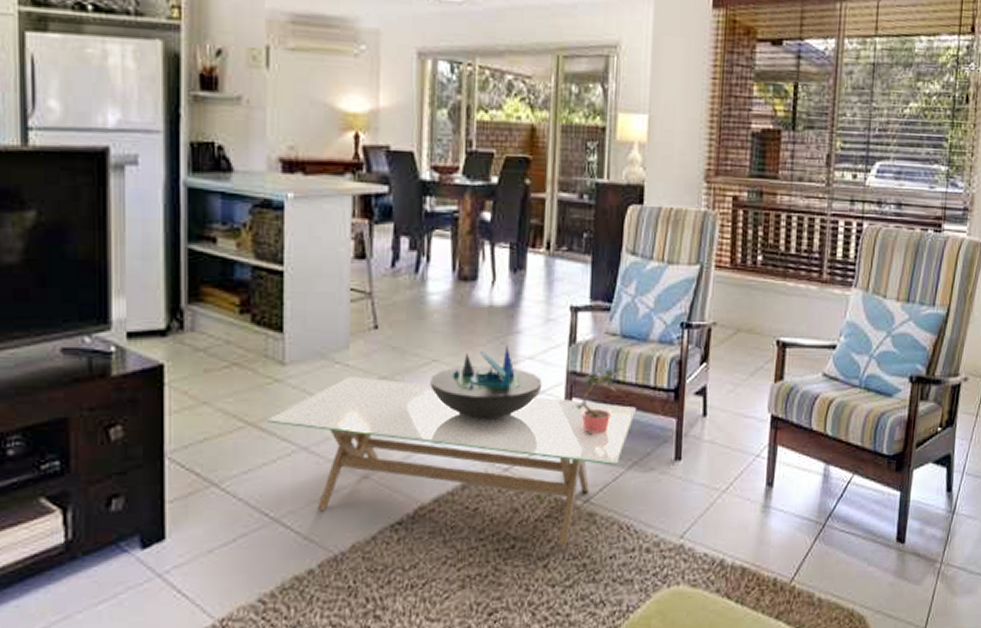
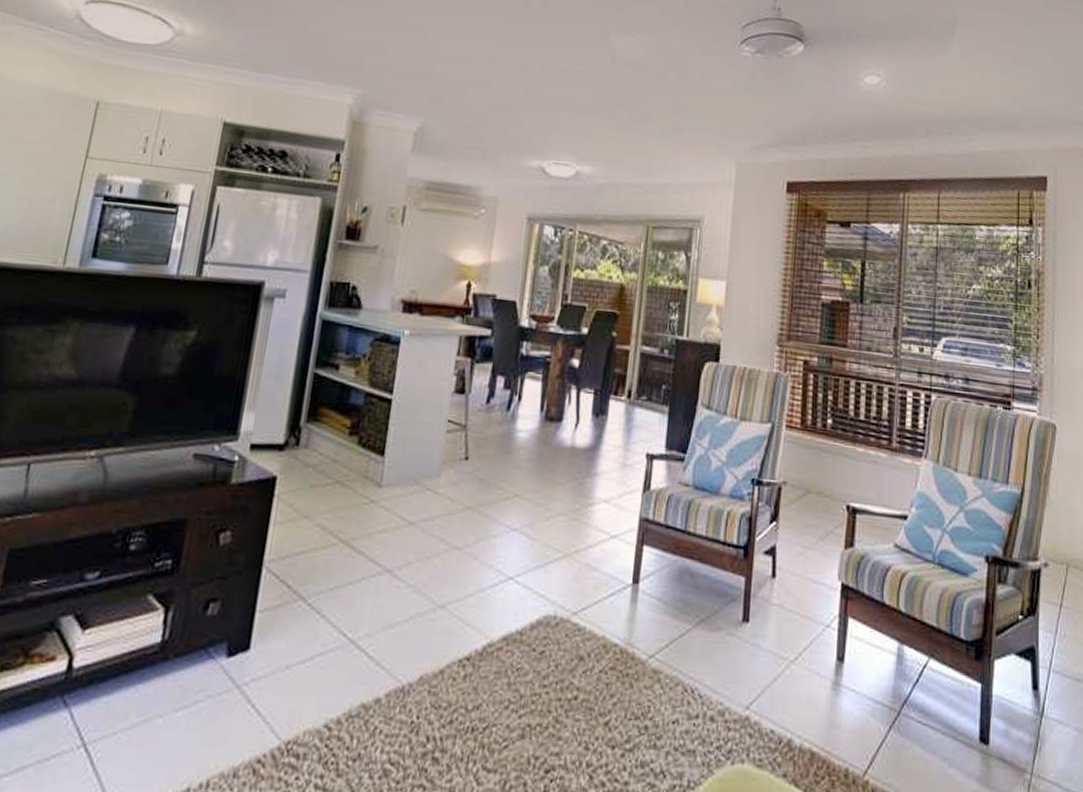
coffee table: present [266,377,637,547] -> none [358,504,706,704]
decorative bowl: present [430,345,542,418] -> none [510,486,616,559]
potted plant: present [572,363,624,435] -> none [642,512,695,586]

